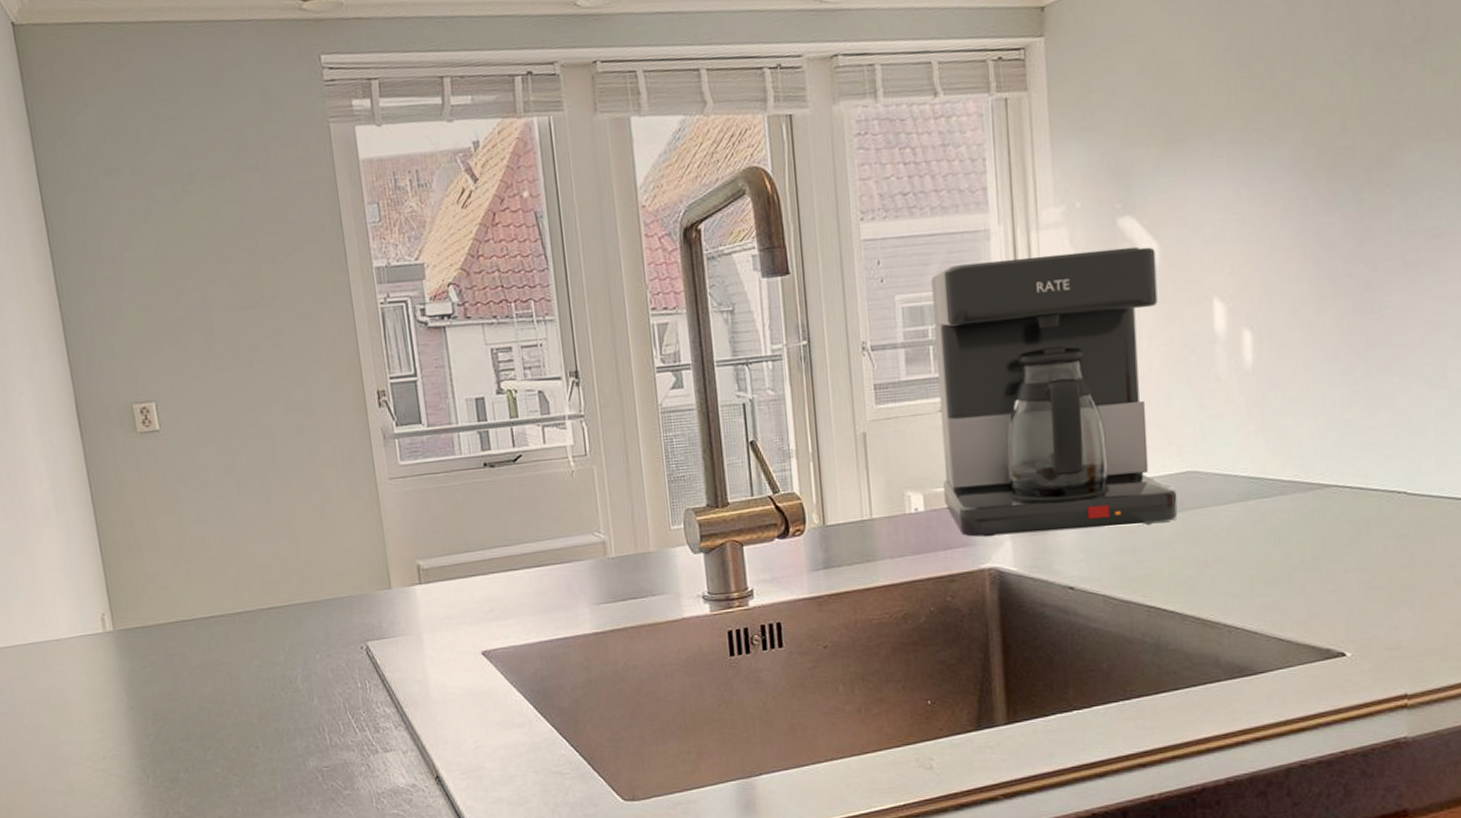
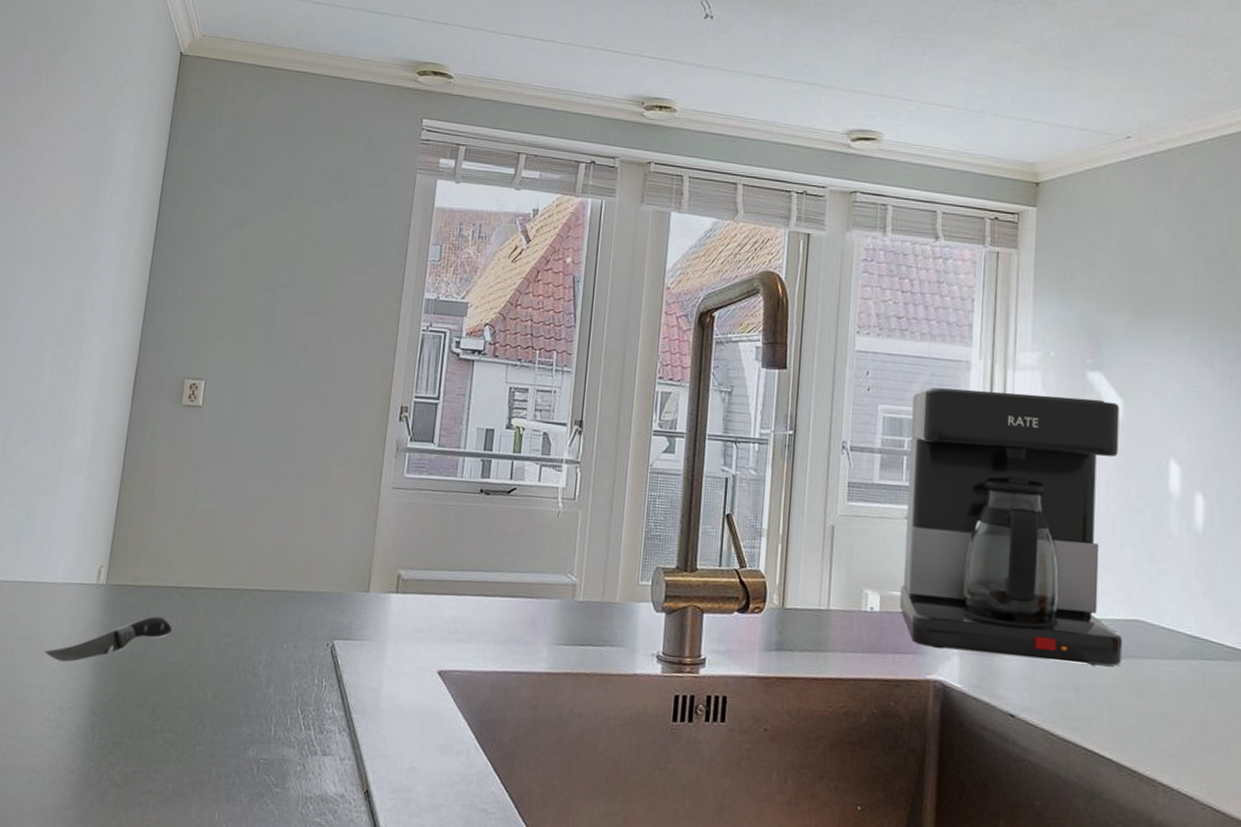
kitchen knife: none [71,652,197,714] -> present [45,616,173,662]

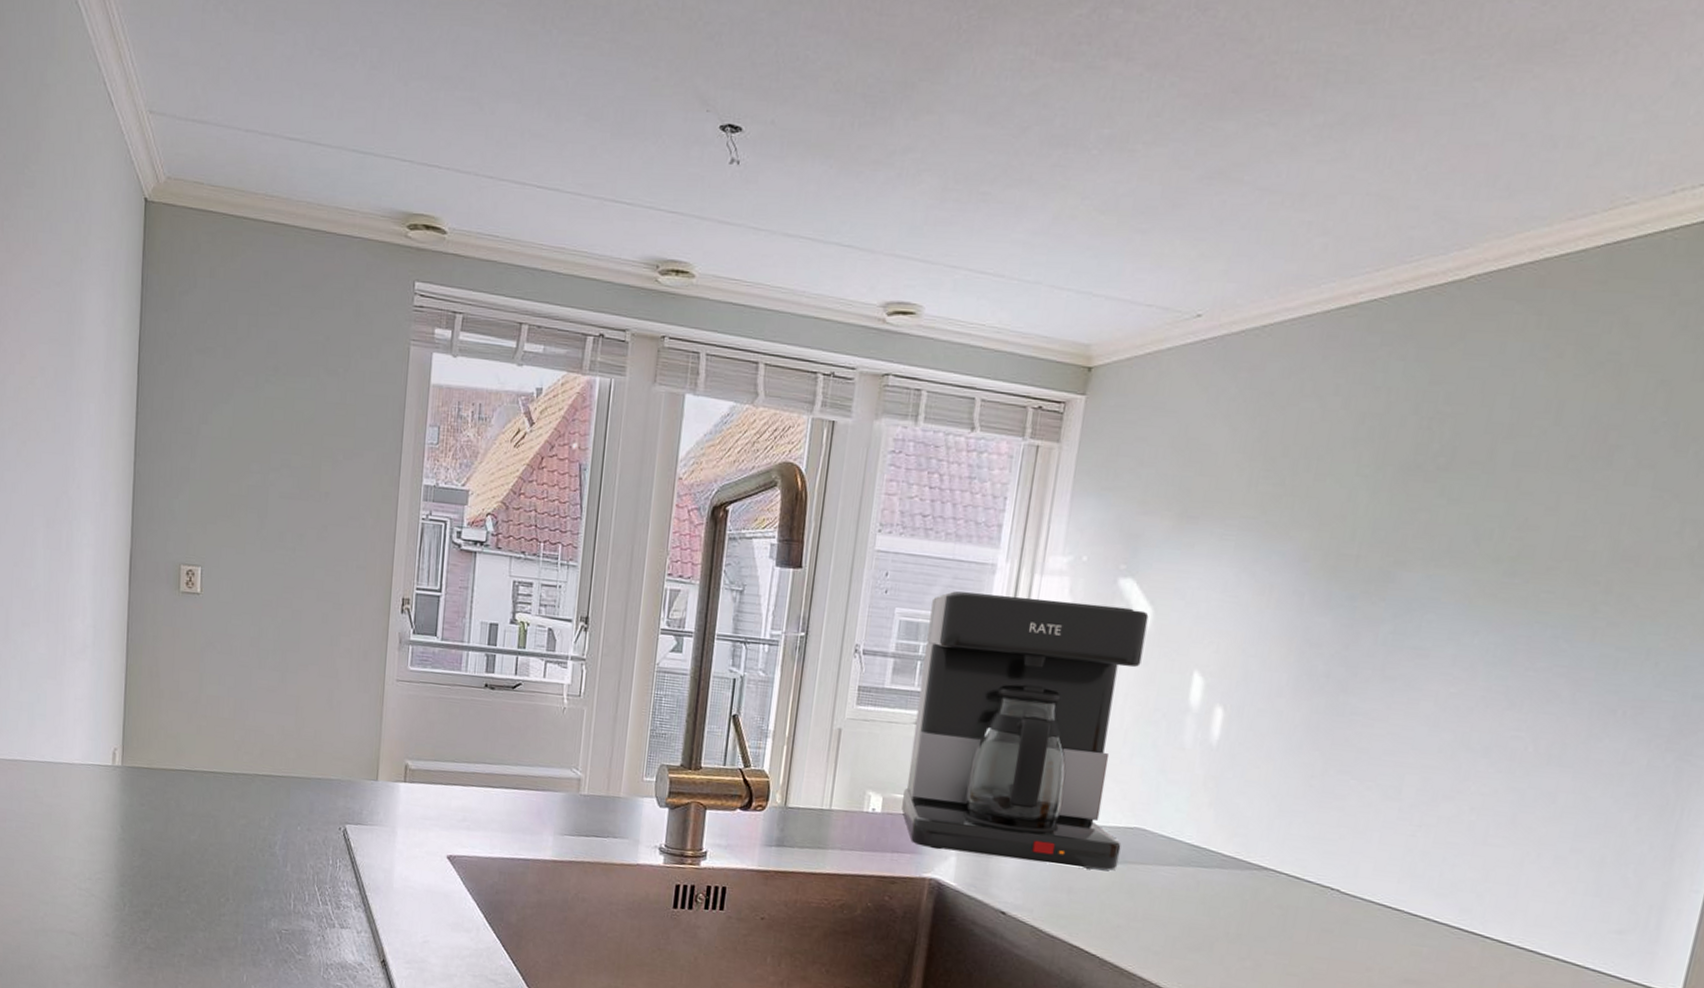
kitchen knife: present [45,616,173,662] -> none [70,797,190,838]

